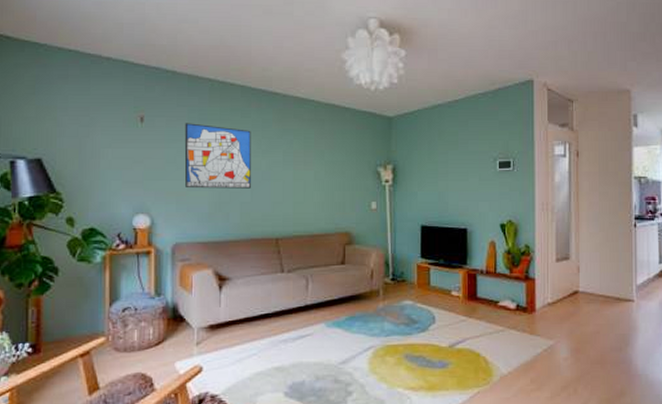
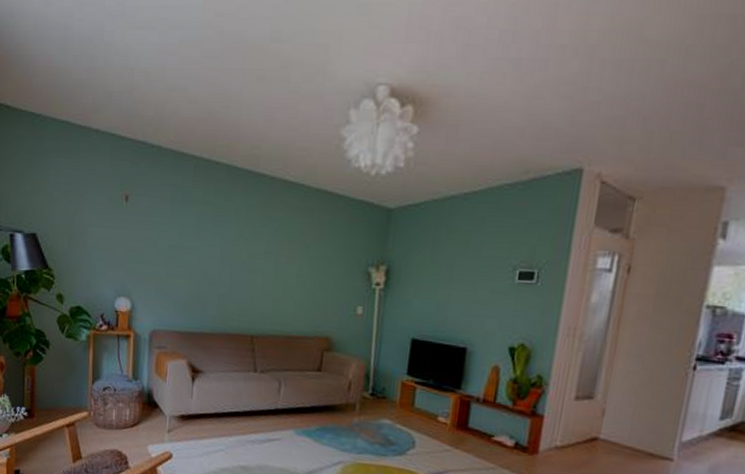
wall art: present [184,123,251,189] -> none [165,204,234,280]

